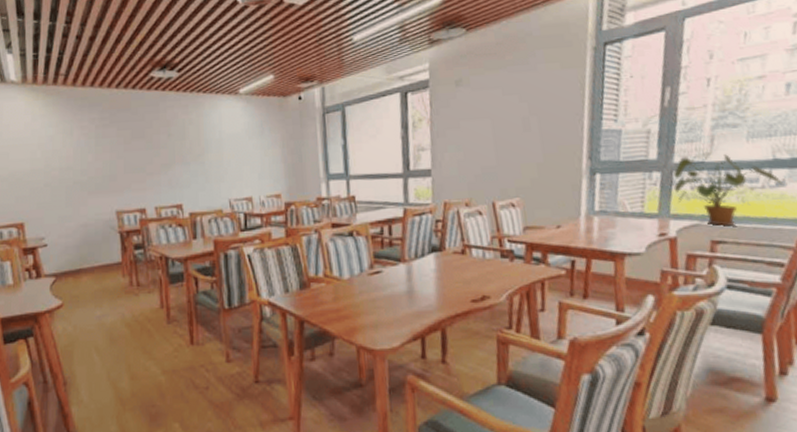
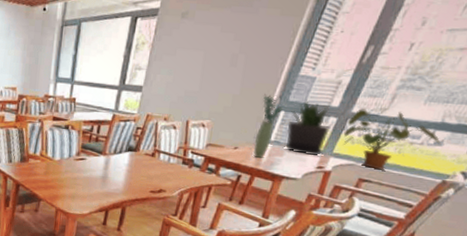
vase: none [571,156,597,235] -> present [253,93,282,158]
planter: none [607,156,658,222] -> present [286,99,330,155]

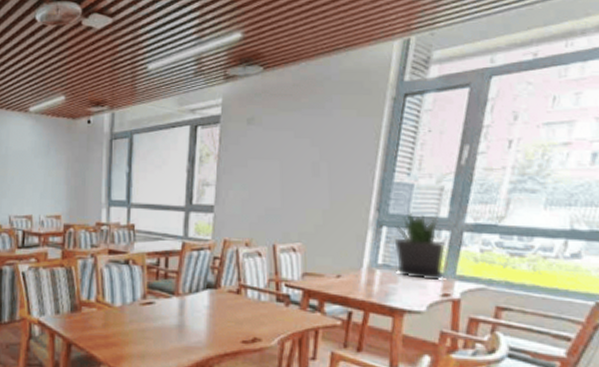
vase: present [253,93,282,158] -> none [359,206,382,287]
house plant: present [343,109,440,170] -> none [462,218,577,294]

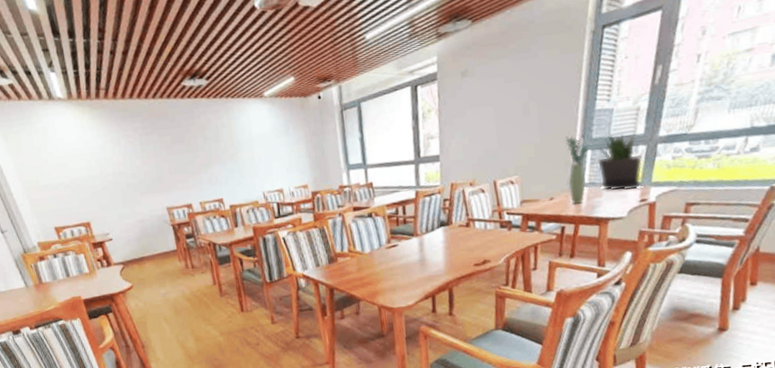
vase: none [359,206,382,287] -> present [566,135,587,204]

